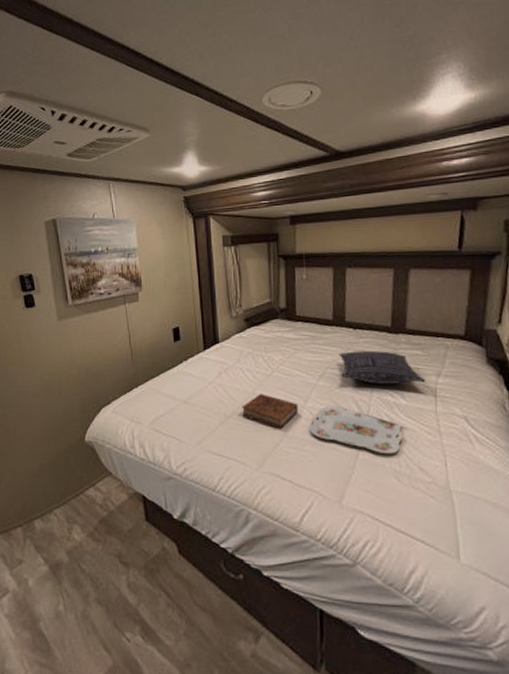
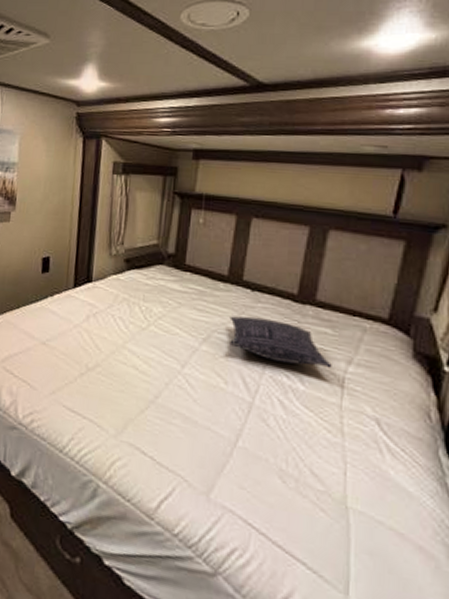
book: present [242,394,298,429] -> none [106,348,173,394]
serving tray: present [310,406,403,454] -> none [183,376,296,449]

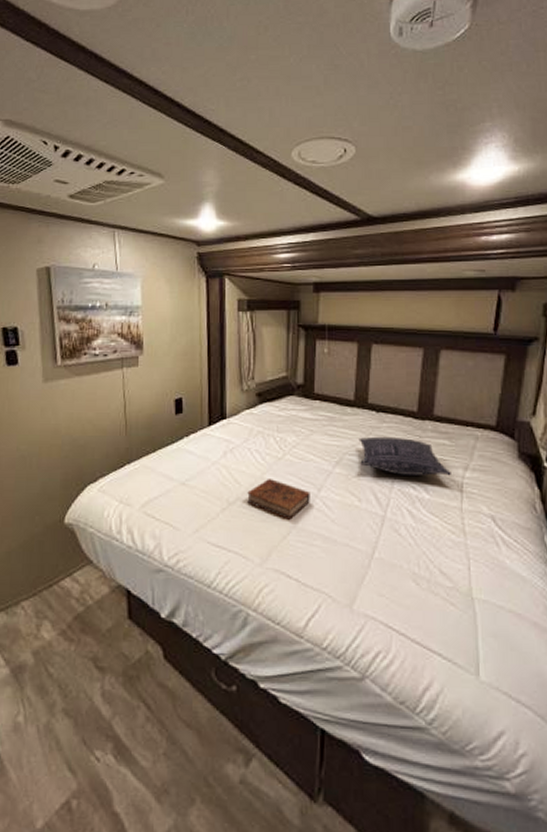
book: none [106,348,173,394] -> present [247,479,310,520]

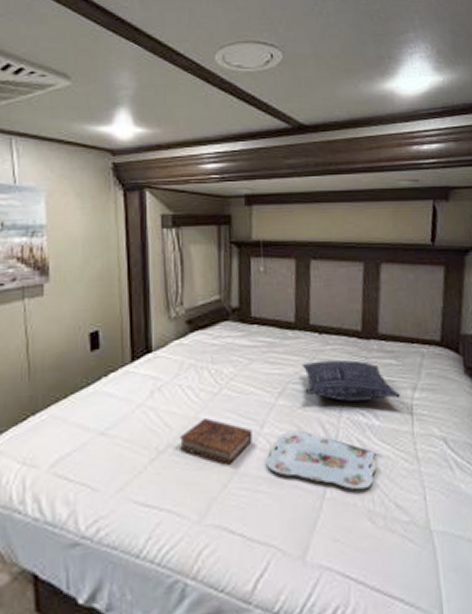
serving tray: none [322,497,424,554] -> present [266,431,377,490]

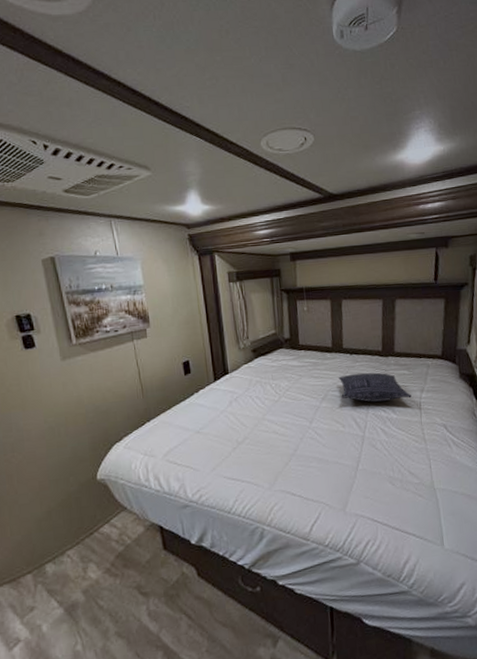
book: present [180,418,253,465] -> none [252,418,305,450]
serving tray: present [266,431,377,490] -> none [315,424,395,463]

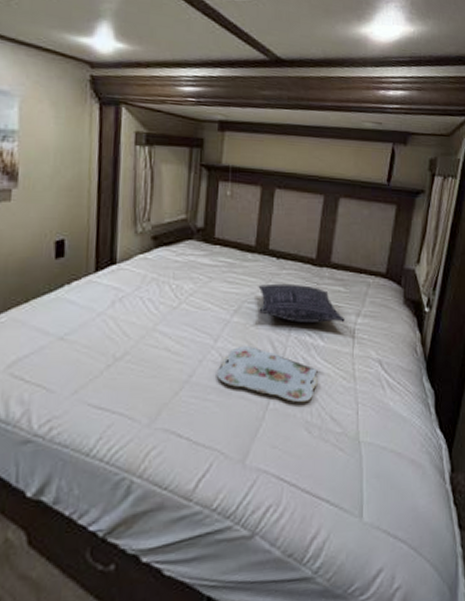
serving tray: none [315,424,395,463] -> present [217,347,318,403]

